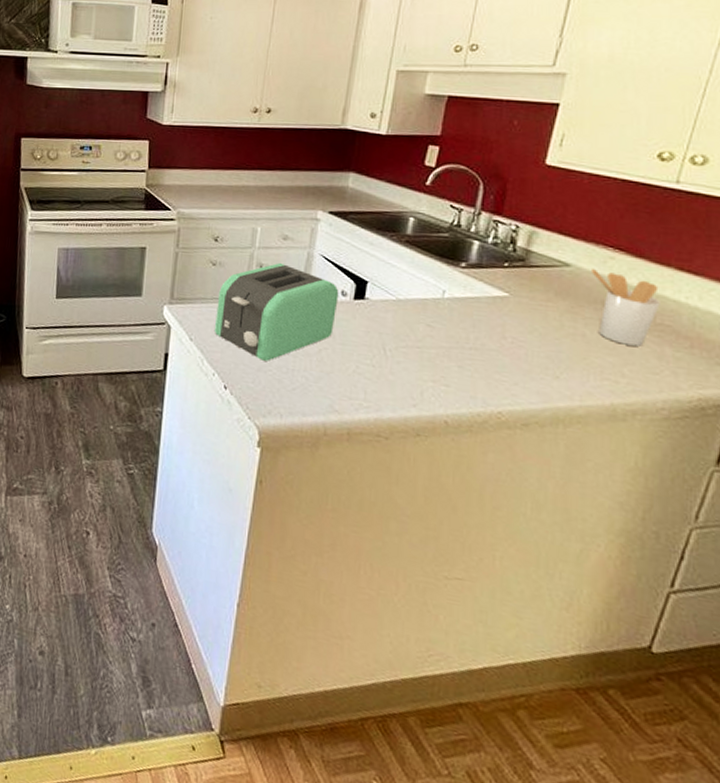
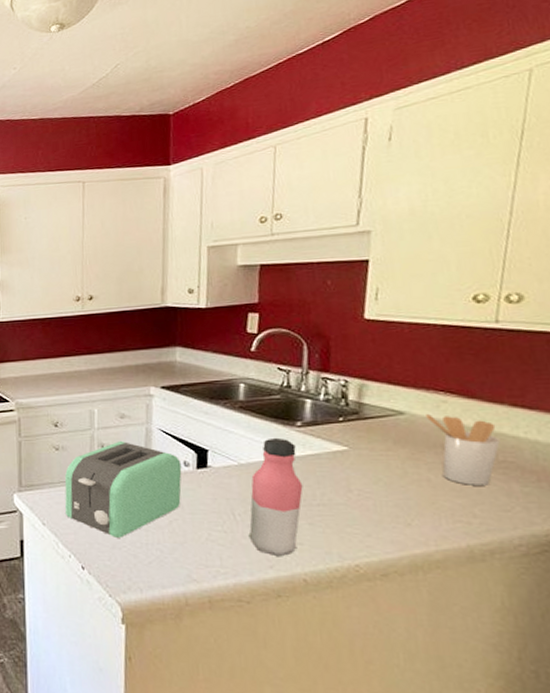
water bottle: none [396,276,458,397] -> present [248,437,303,557]

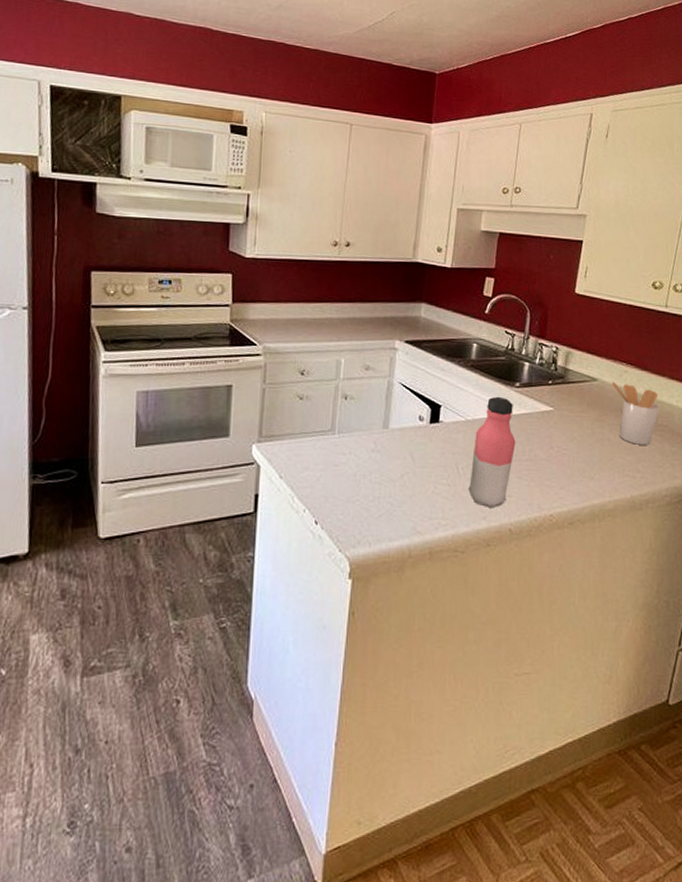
toaster: present [64,440,182,538] -> none [304,392,417,491]

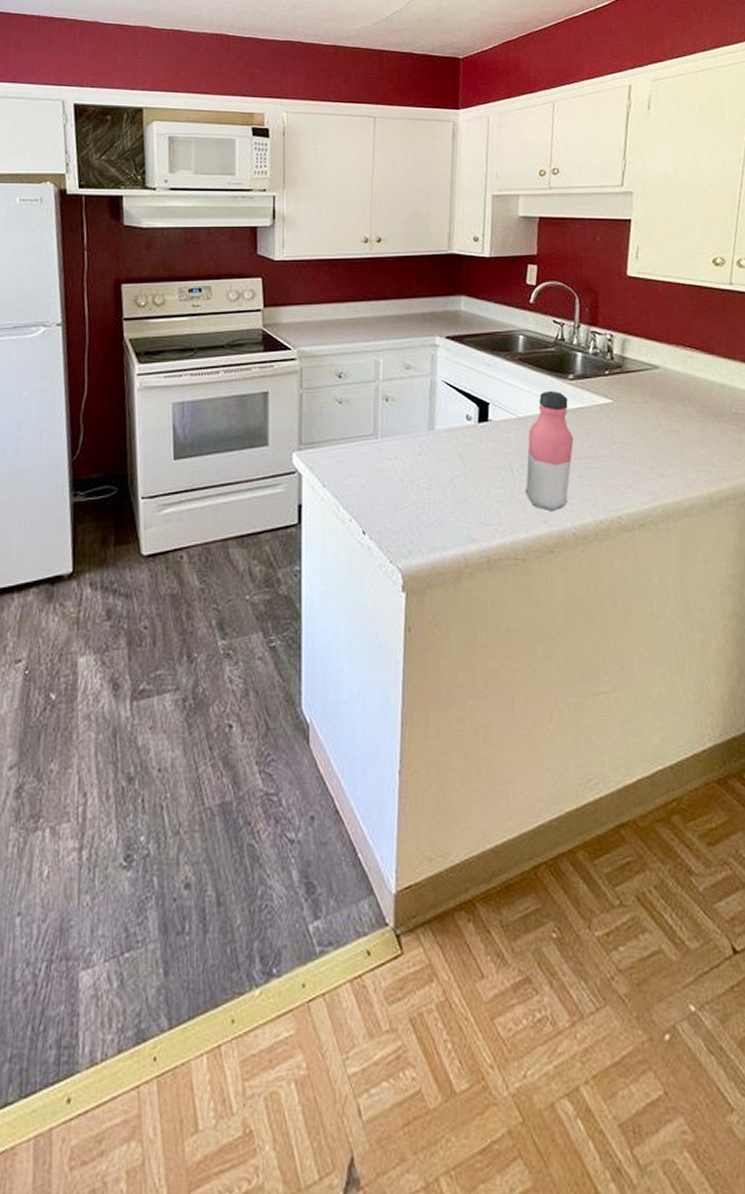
utensil holder: present [612,381,660,445] -> none [676,368,733,436]

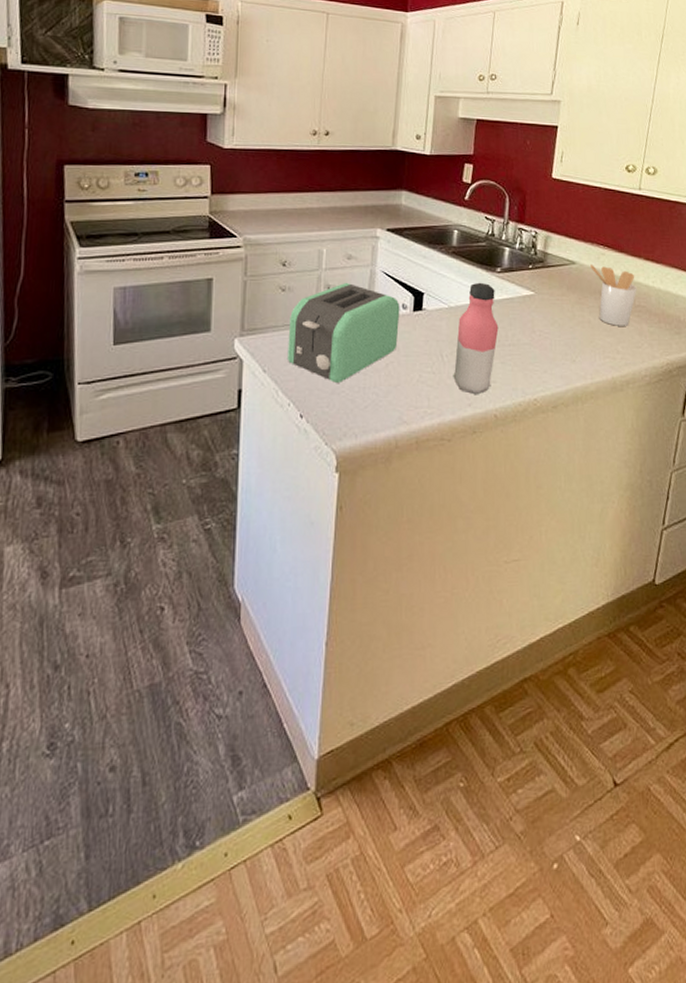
toaster: none [347,393,464,498] -> present [288,282,400,383]
utensil holder: none [676,368,733,436] -> present [590,263,637,326]

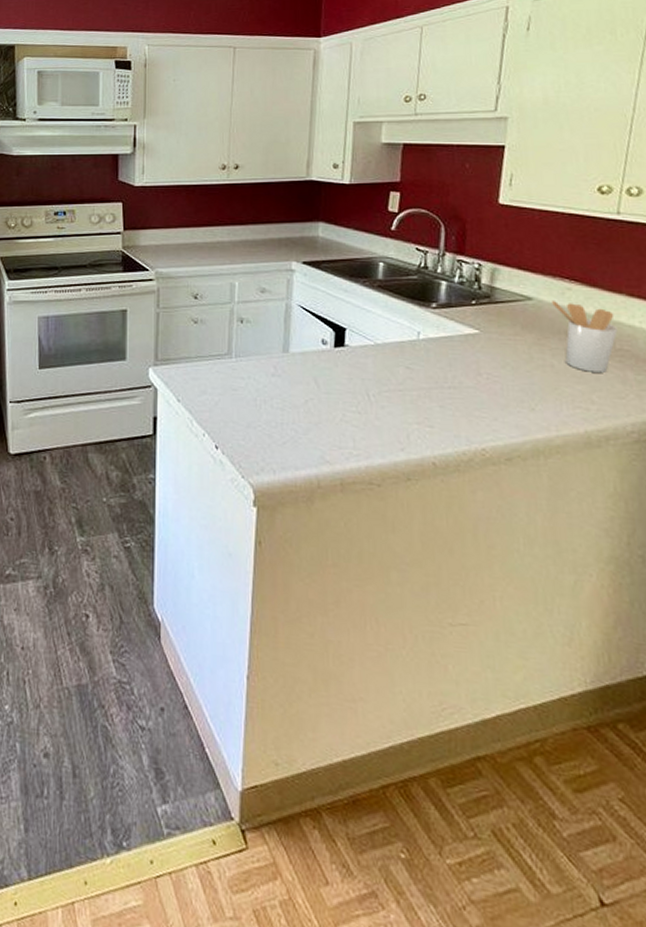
toaster: present [288,282,400,383] -> none [202,315,320,417]
water bottle: present [453,282,499,395] -> none [382,318,436,440]

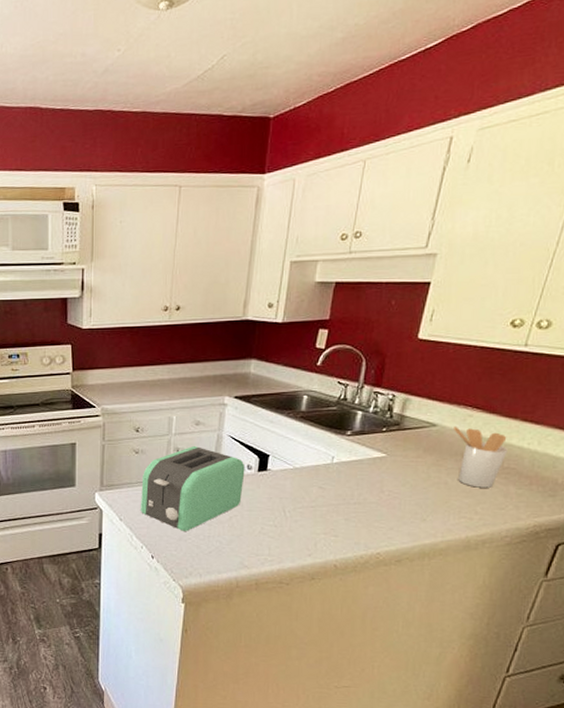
toaster: none [202,315,320,417] -> present [141,445,245,531]

